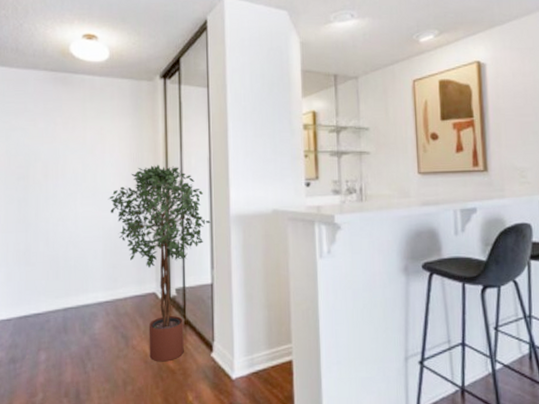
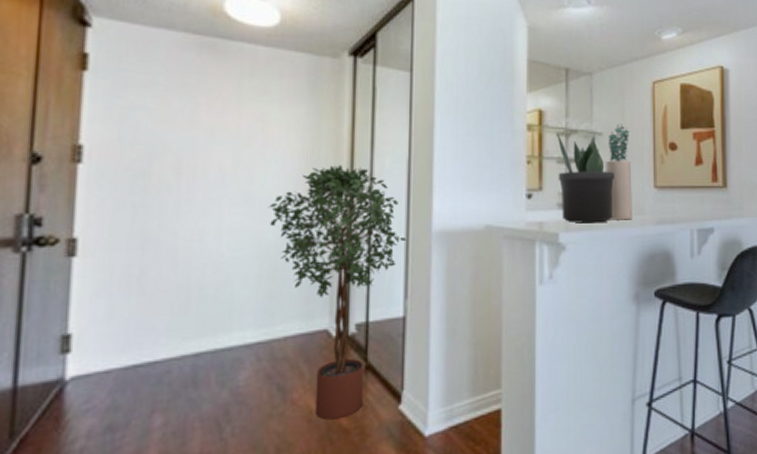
planter: none [329,128,382,207] -> present [557,132,615,224]
vase: none [372,119,399,203] -> present [605,124,632,220]

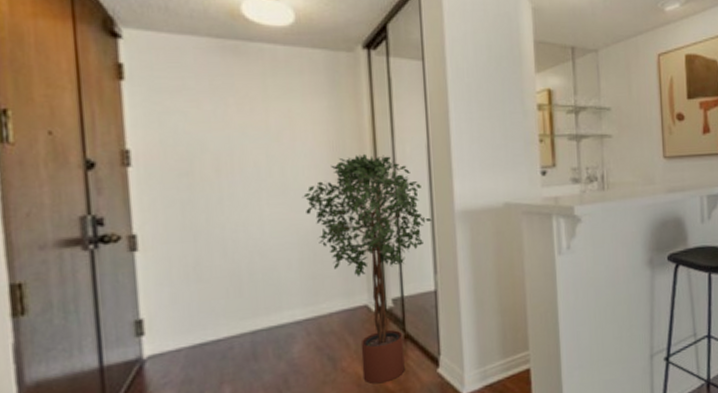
planter: present [557,132,615,224] -> none [566,108,625,197]
vase: present [605,124,632,220] -> none [614,98,643,192]

